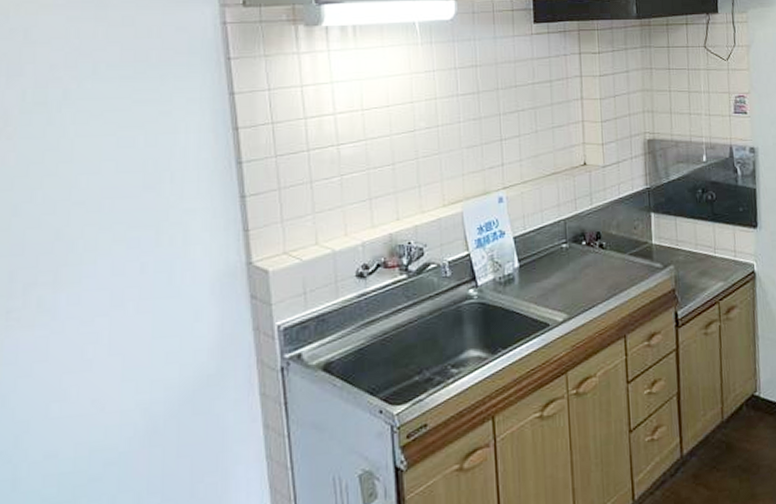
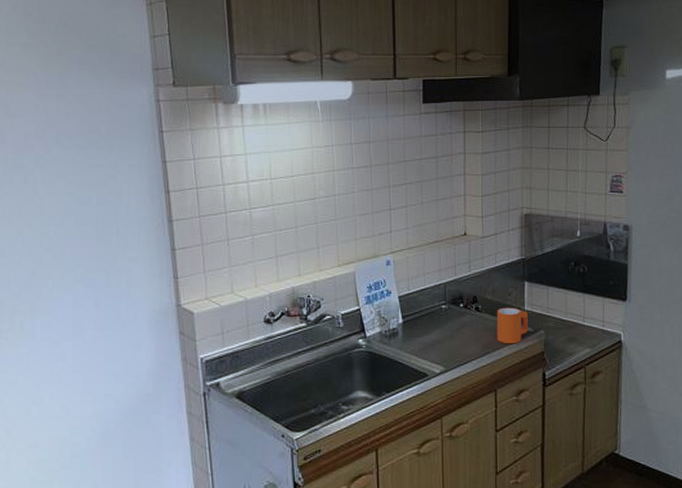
mug: none [622,242,657,283] -> present [496,307,528,344]

